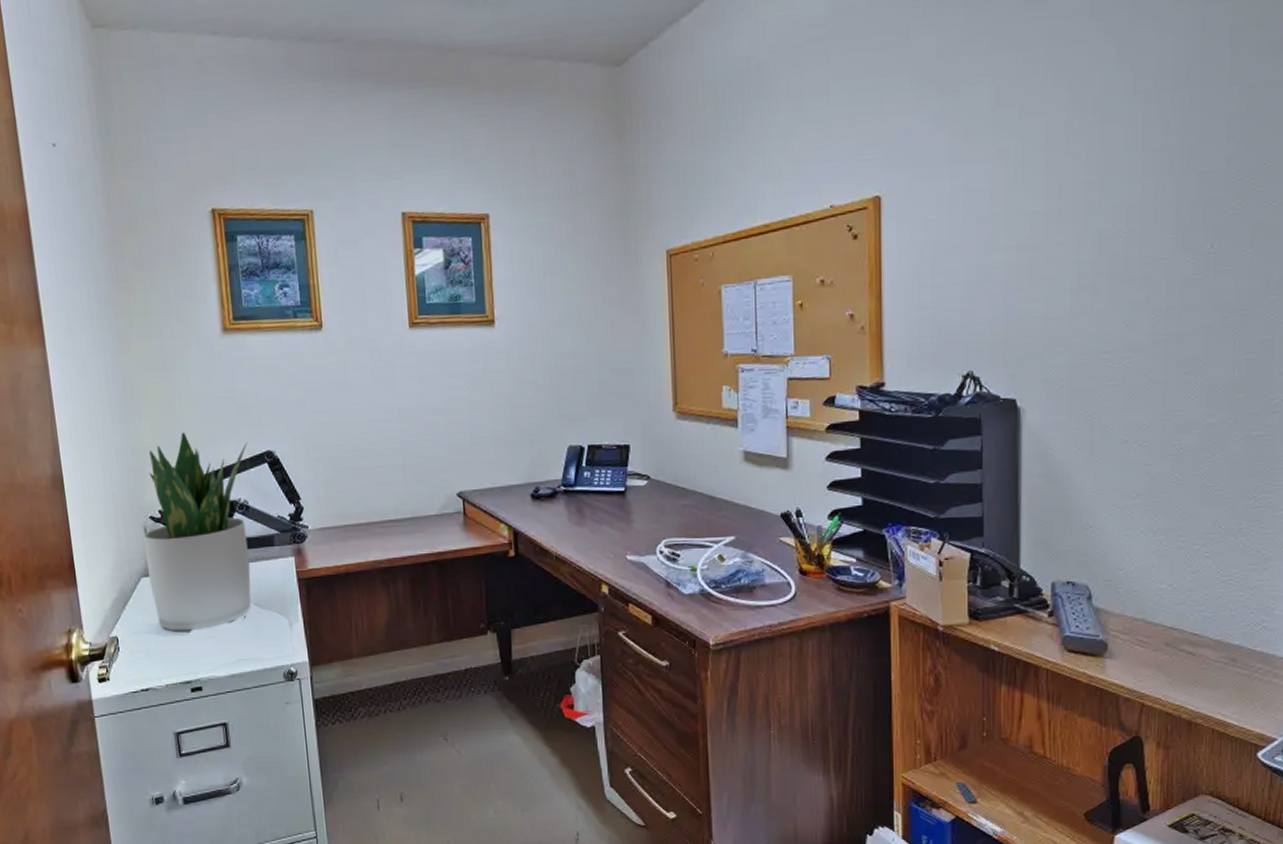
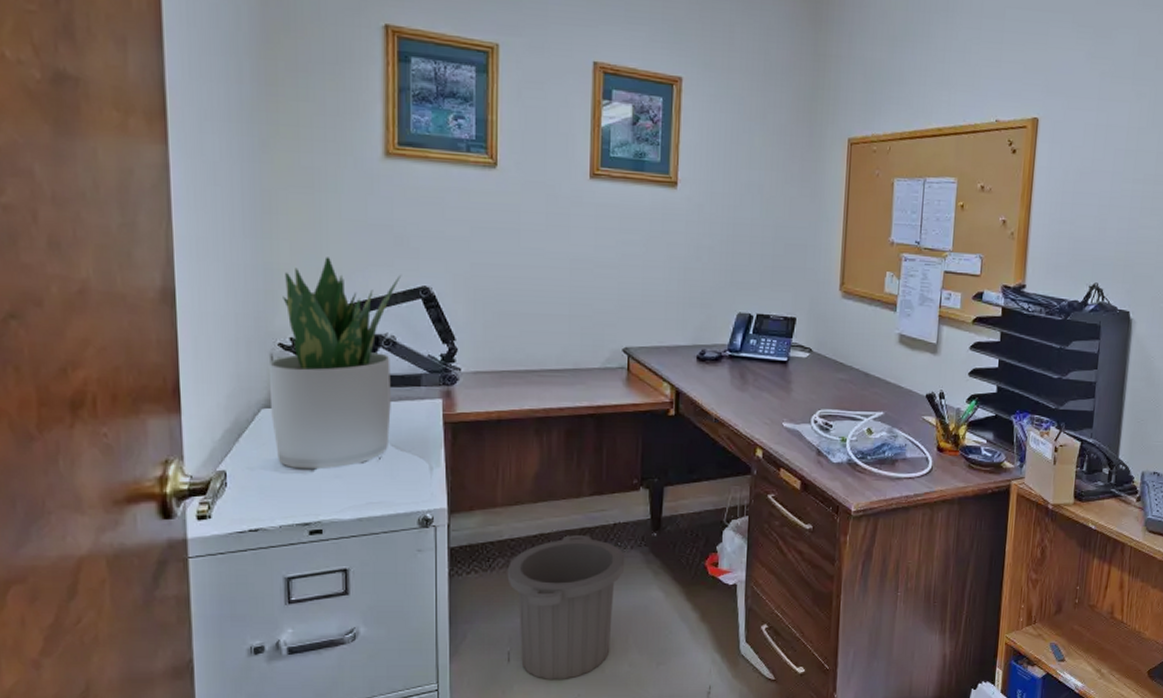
trash can: none [368,682,480,828] -> present [507,535,625,681]

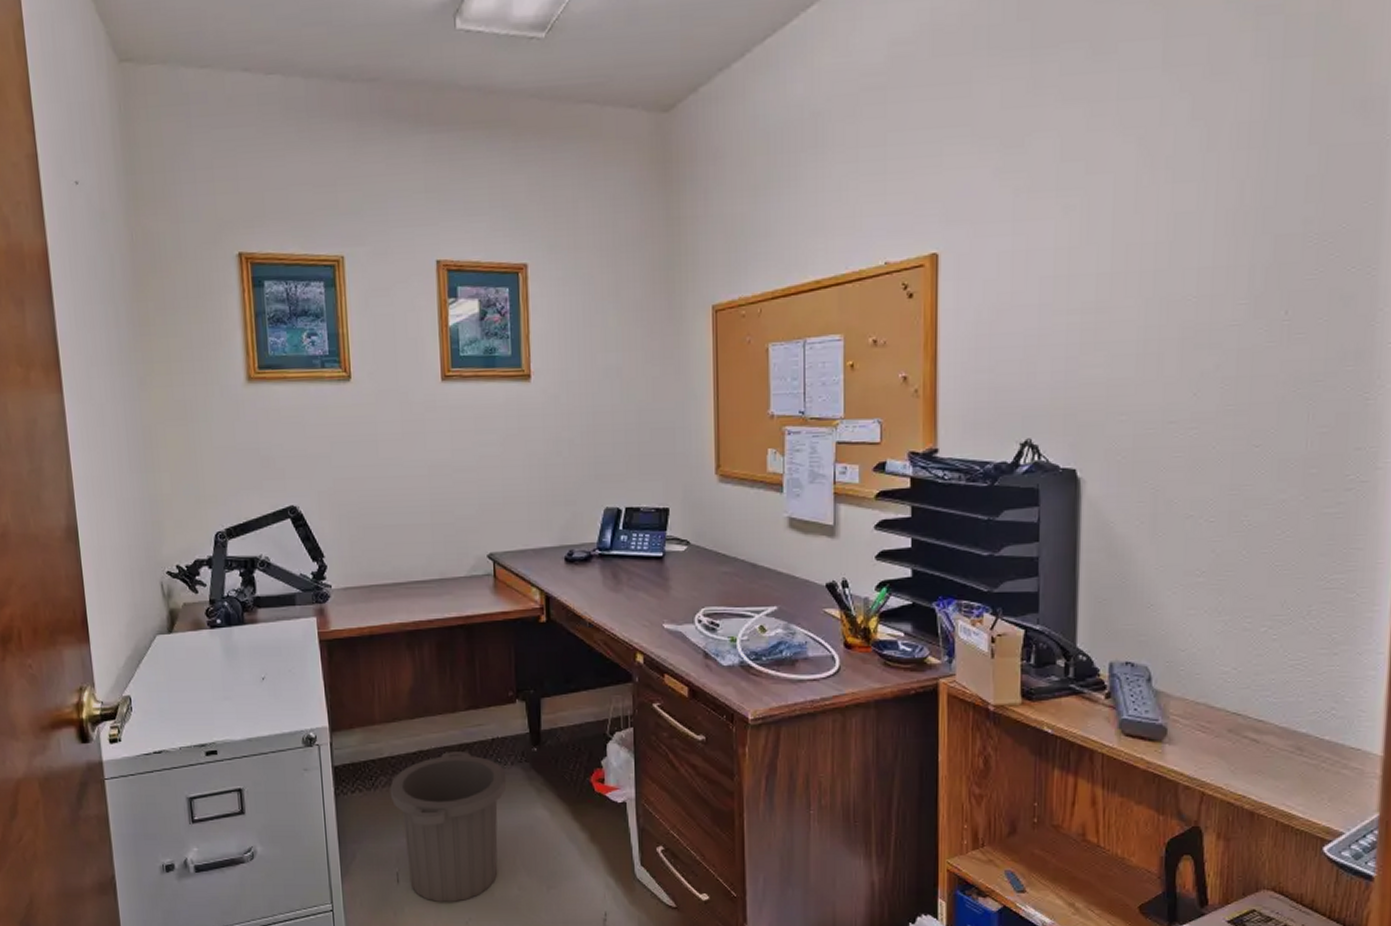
planter: present [268,257,401,470] -> none [159,484,271,692]

